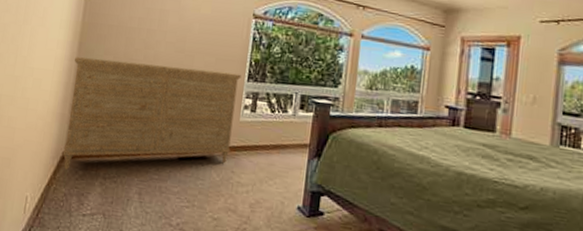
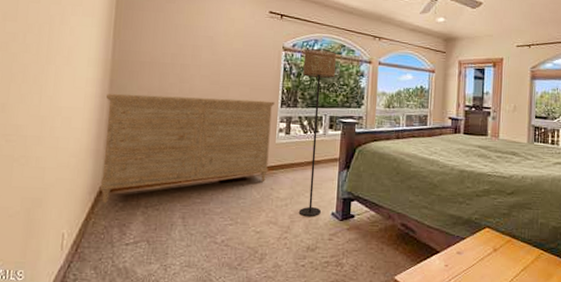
floor lamp: none [261,17,312,208] -> present [299,49,336,216]

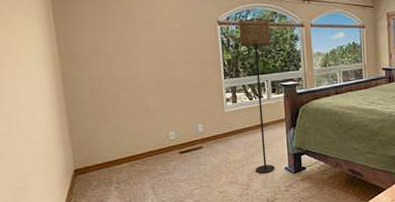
dresser: present [100,93,275,203] -> none [60,74,222,184]

